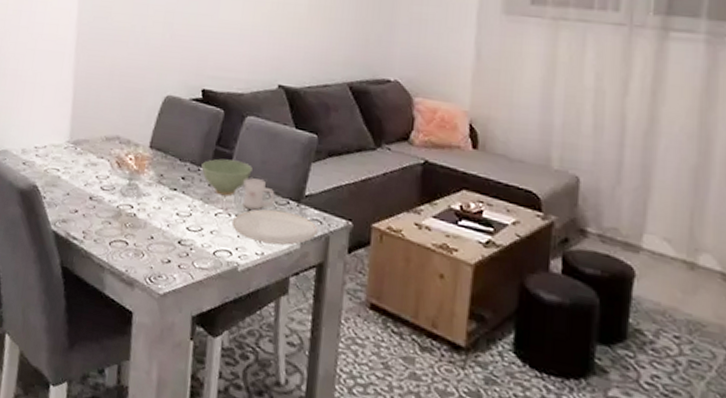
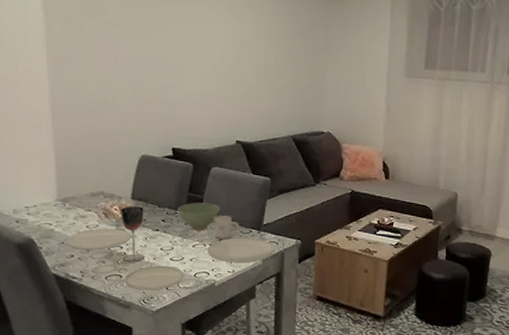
plate: none [72,180,145,207] -> present [66,228,131,250]
plate: none [130,234,202,267] -> present [125,265,185,291]
wineglass: none [133,156,163,228] -> present [120,206,144,262]

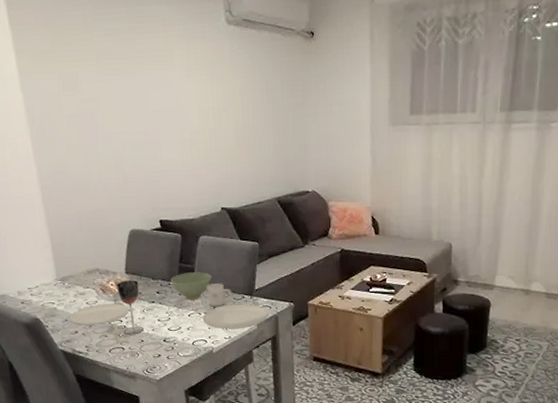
plate: present [125,265,185,291] -> none [127,336,183,361]

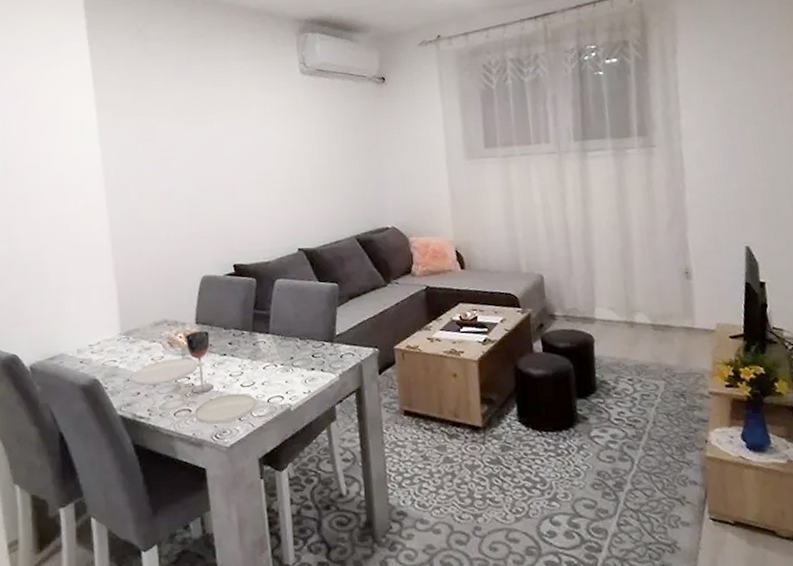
plate: none [127,336,183,361] -> present [194,393,258,425]
bowl: present [171,272,212,301] -> none [244,318,289,351]
plate: present [202,304,269,330] -> none [279,351,352,383]
mug: present [206,282,233,307] -> none [283,329,312,357]

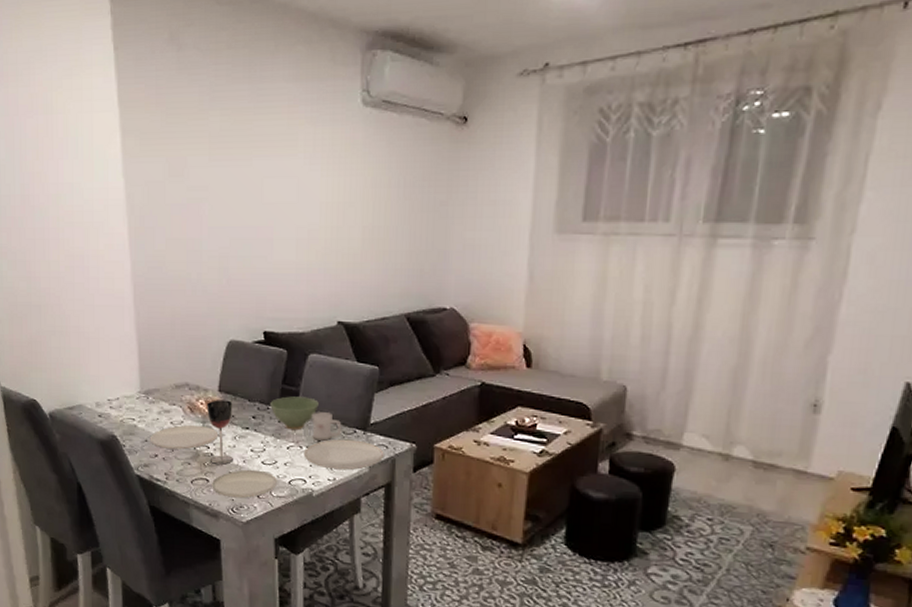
bowl: none [244,318,289,351] -> present [270,396,319,430]
plate: none [279,351,352,383] -> present [303,439,384,471]
mug: none [283,329,312,357] -> present [311,410,342,441]

